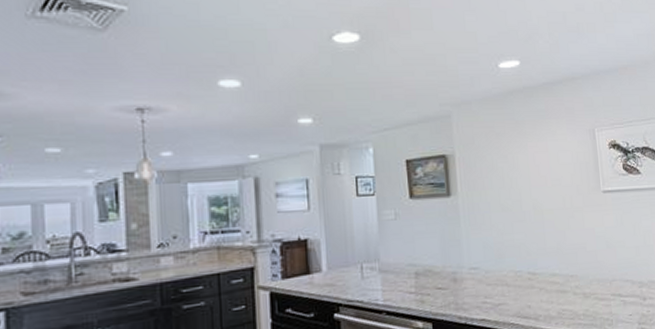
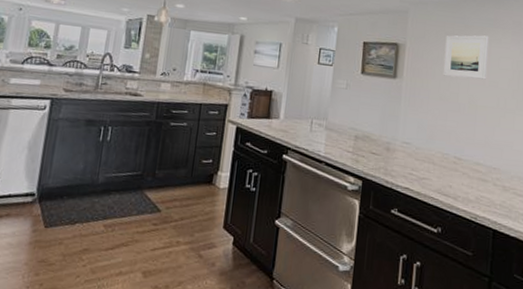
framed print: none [497,129,548,183] -> present [443,35,489,80]

